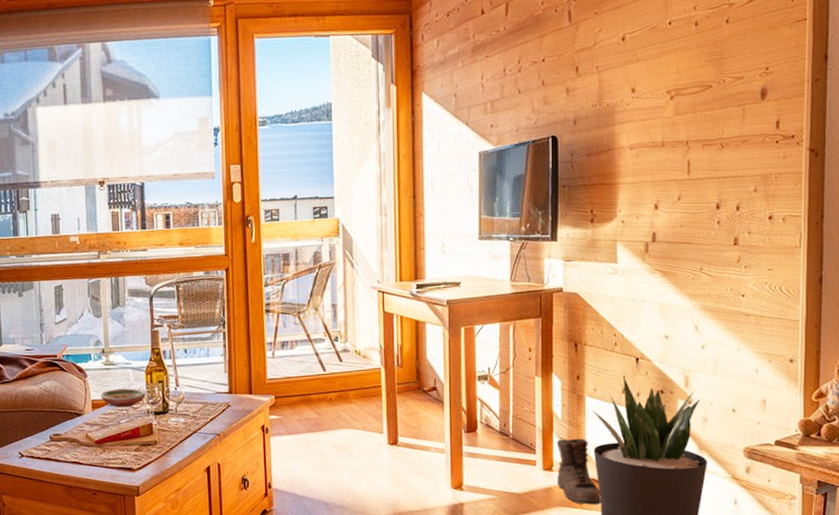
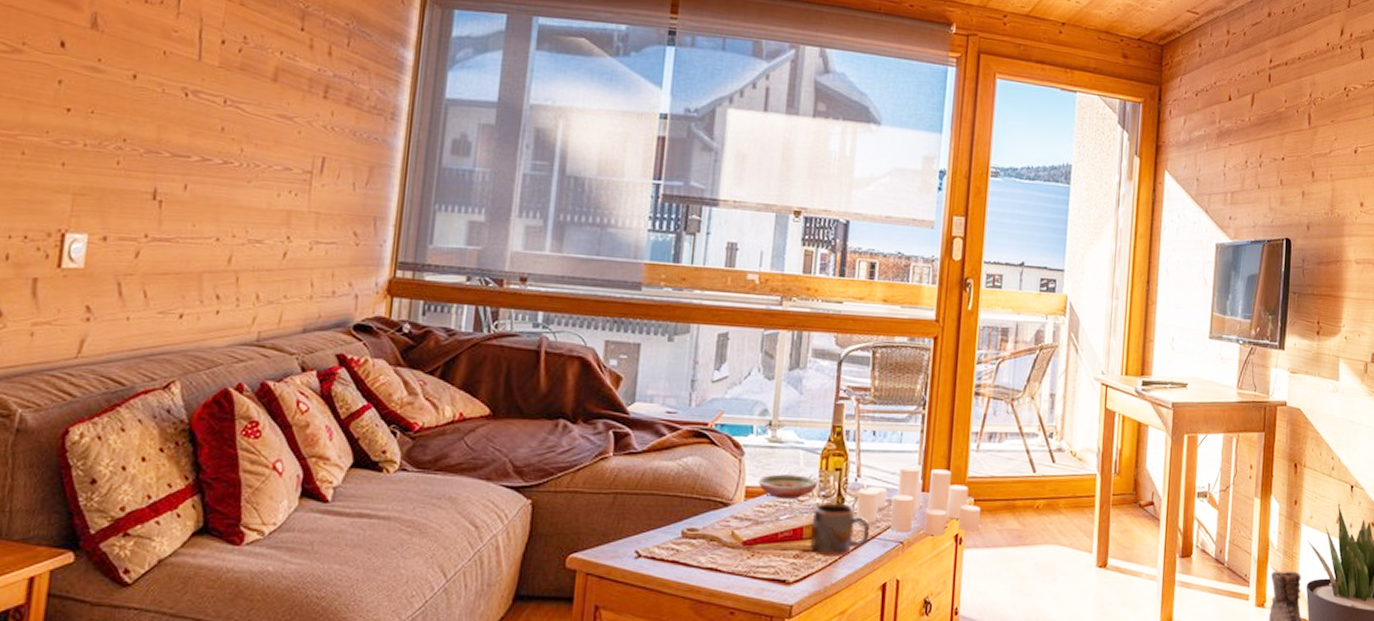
mug: none [145,407,192,449] -> present [810,502,871,556]
candle: none [178,374,282,428] -> present [855,465,981,537]

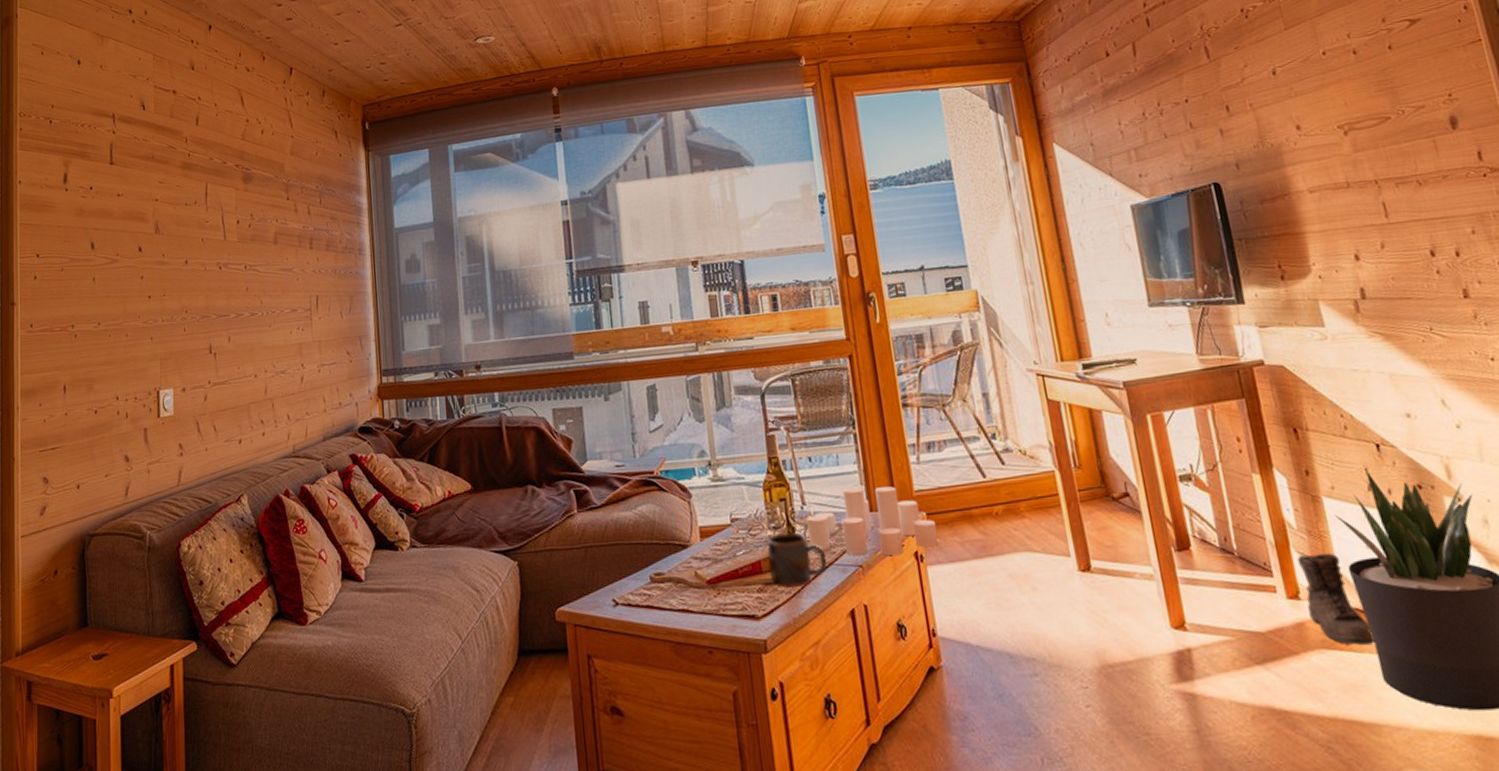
decorative bowl: present [758,474,816,500] -> none [710,509,764,536]

